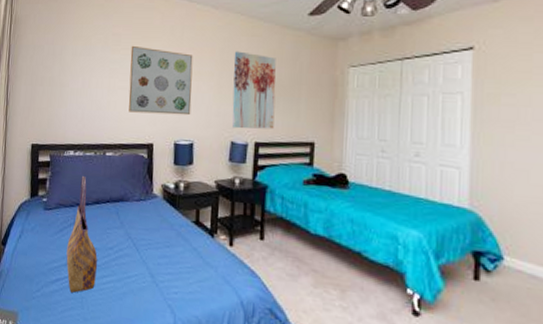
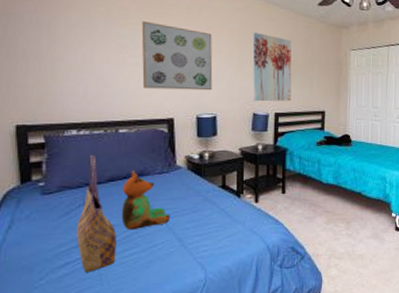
stuffed bear: none [102,195,145,257] -> present [121,171,171,229]

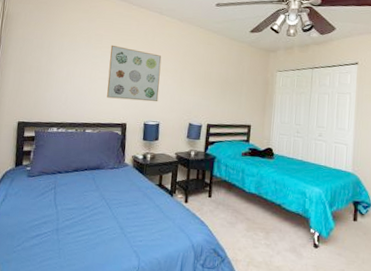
tote bag: present [77,155,116,272] -> none [46,149,75,245]
stuffed bear: present [121,171,171,229] -> none [79,164,116,214]
wall art: present [253,32,292,102] -> none [190,55,225,115]

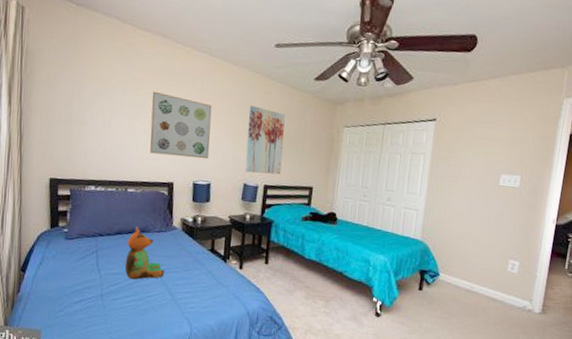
stuffed bear: none [79,164,116,214] -> present [125,227,165,279]
wall art: none [190,55,225,115] -> present [245,105,285,175]

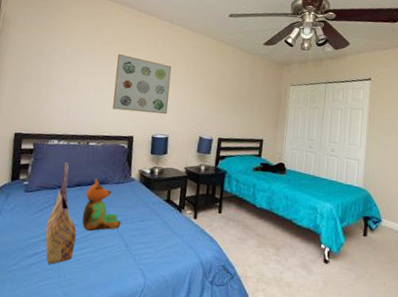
tote bag: none [89,209,120,311] -> present [45,162,76,264]
wall art: present [245,105,285,175] -> none [201,66,238,129]

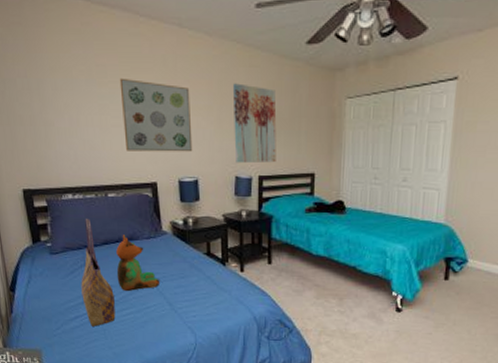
wall art: none [201,66,238,129] -> present [232,83,277,164]

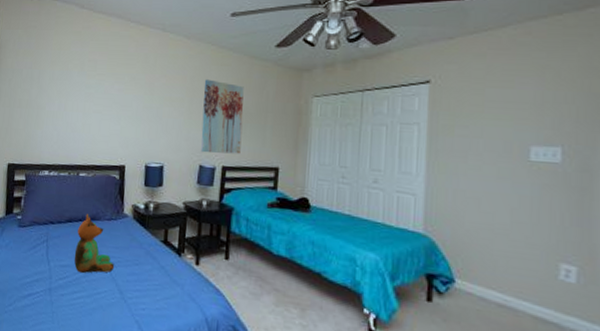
tote bag: present [81,219,116,327] -> none [38,195,69,308]
wall art: present [119,78,193,152] -> none [102,71,165,140]

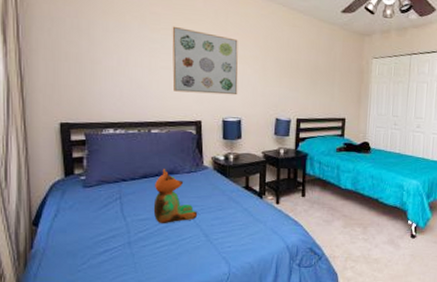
wall art: none [102,71,165,140] -> present [172,26,238,95]
wall art: present [201,79,244,154] -> none [276,39,314,108]

